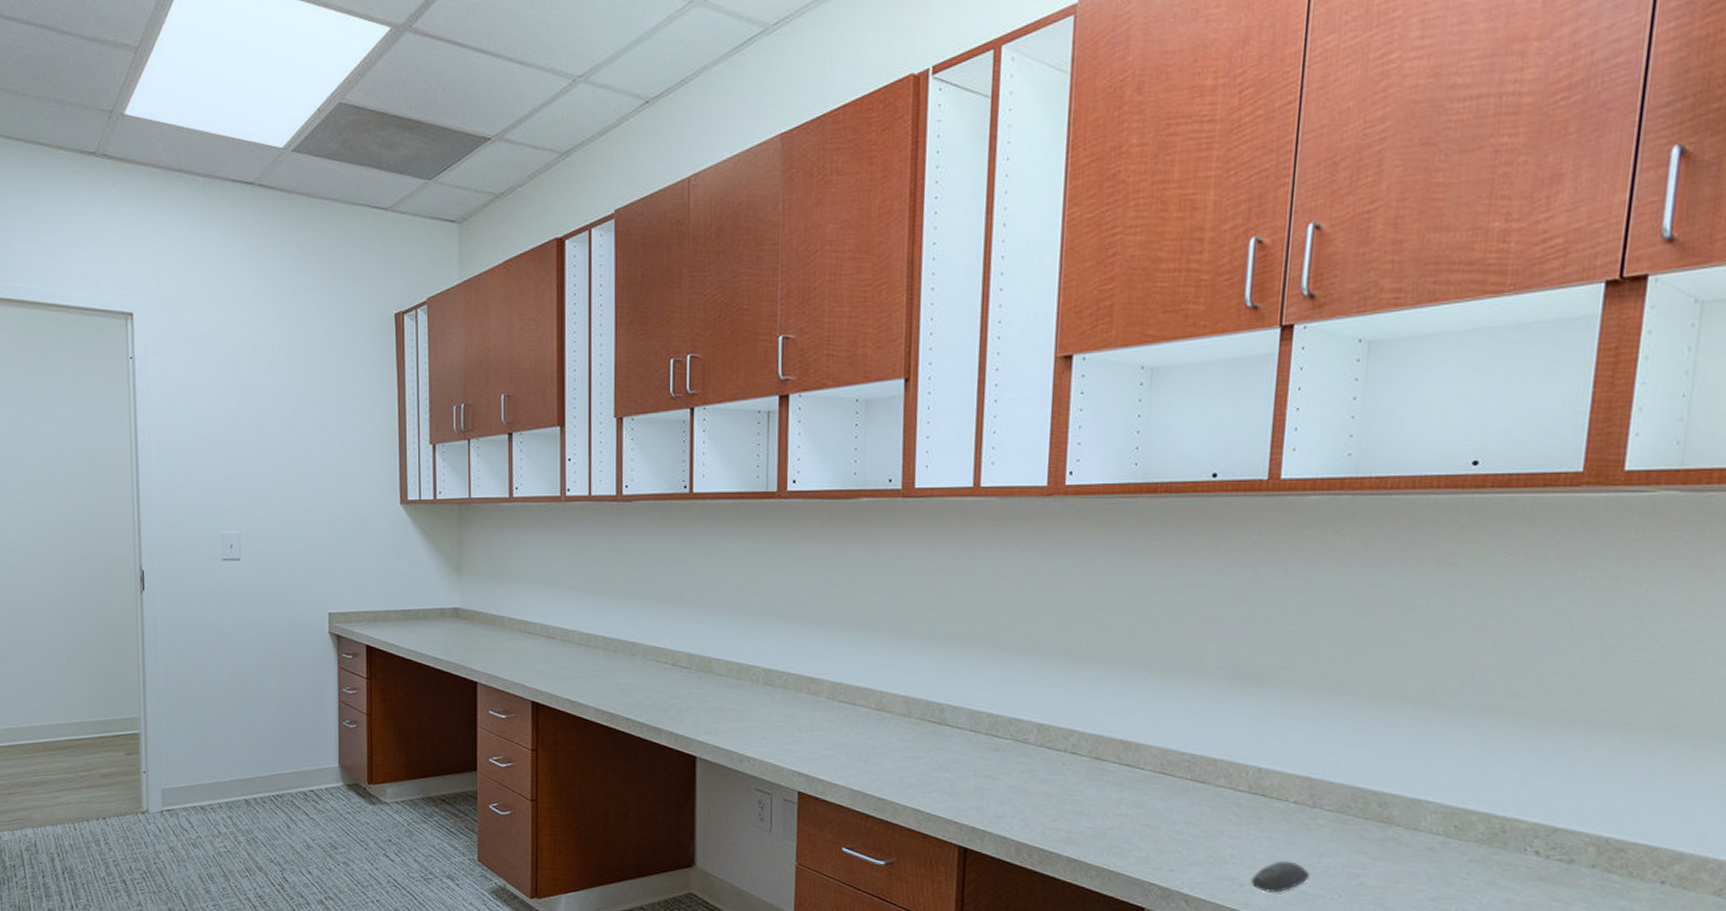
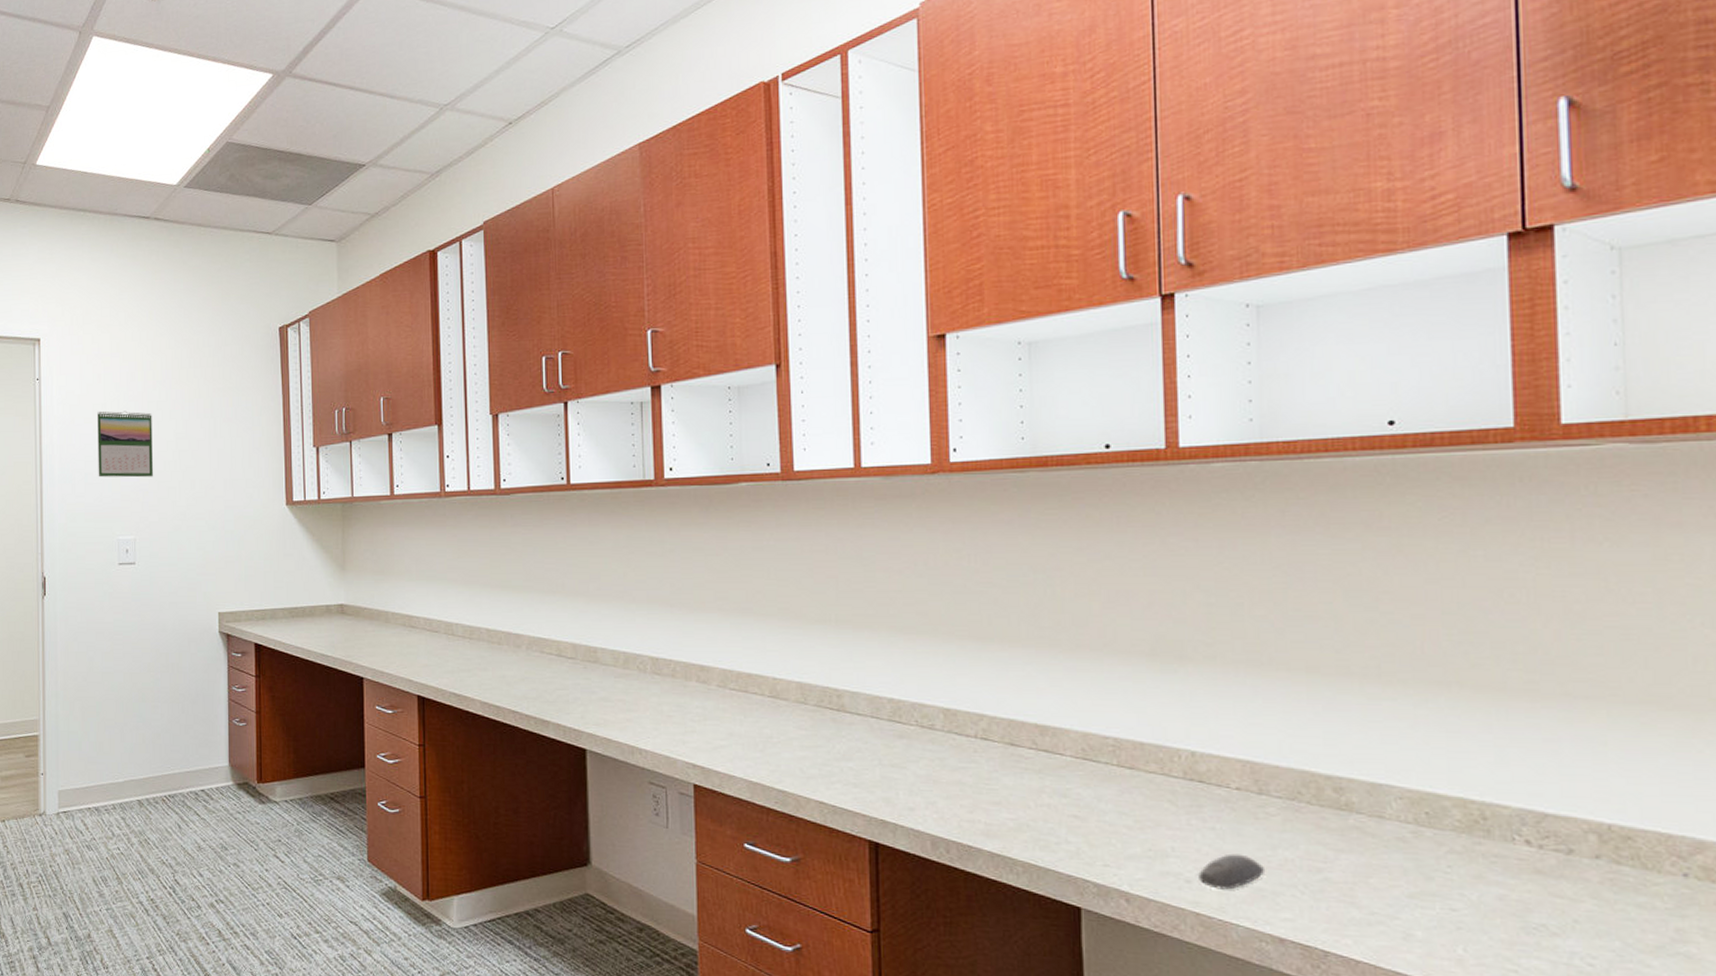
calendar: none [197,397,259,469] -> present [97,411,153,478]

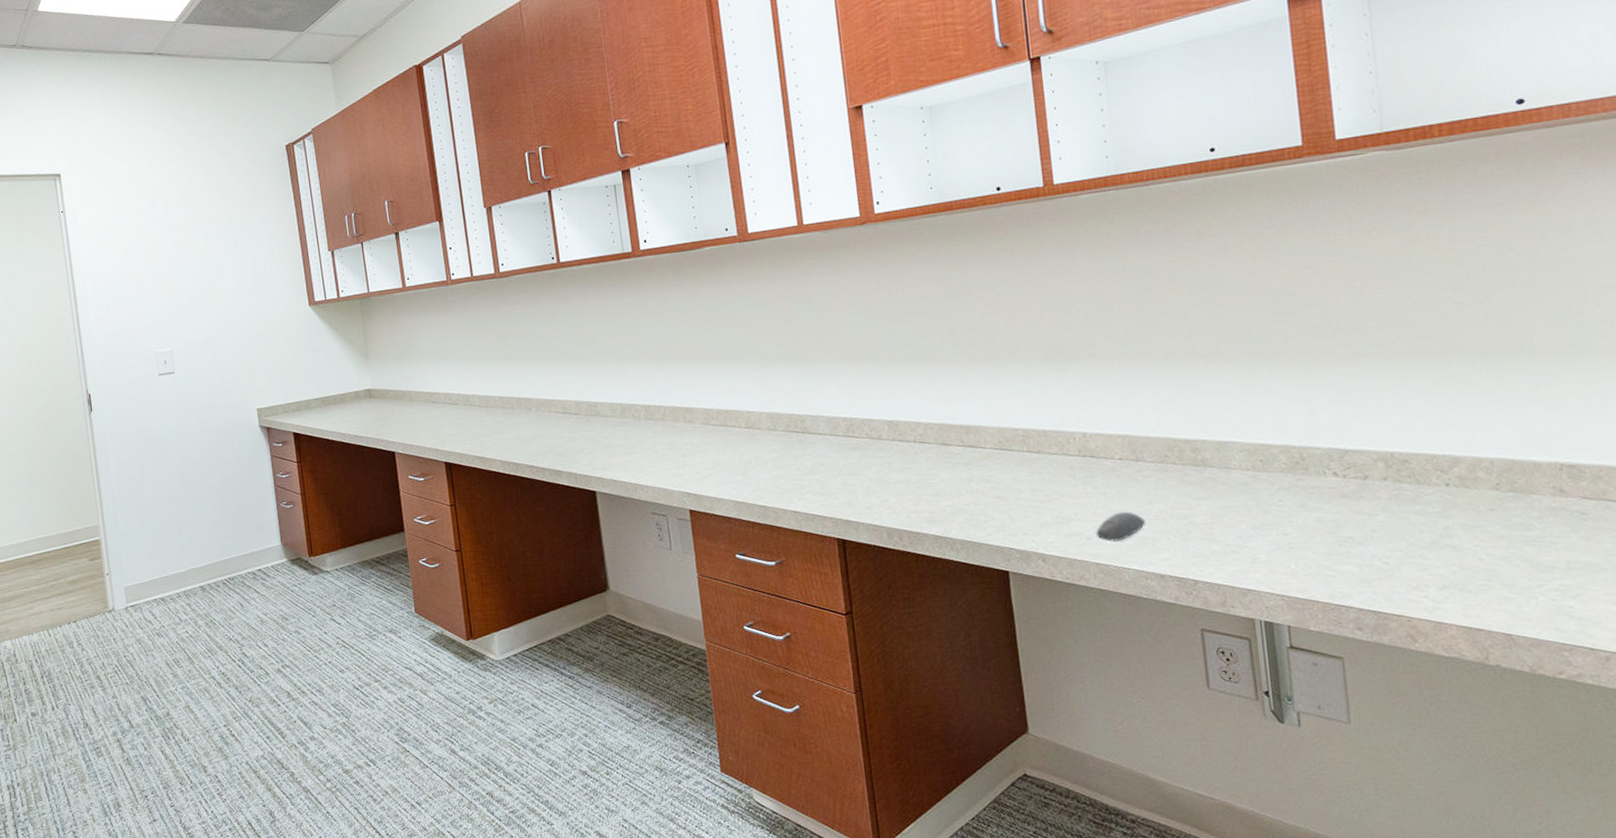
calendar: present [97,411,153,478] -> none [123,233,182,297]

